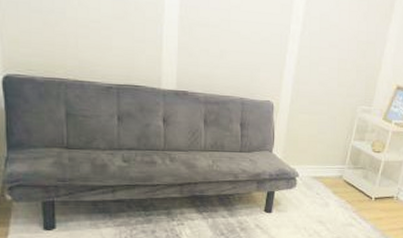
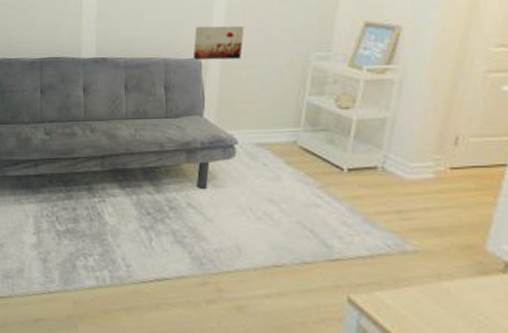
wall art: none [267,72,310,105] -> present [193,25,245,60]

